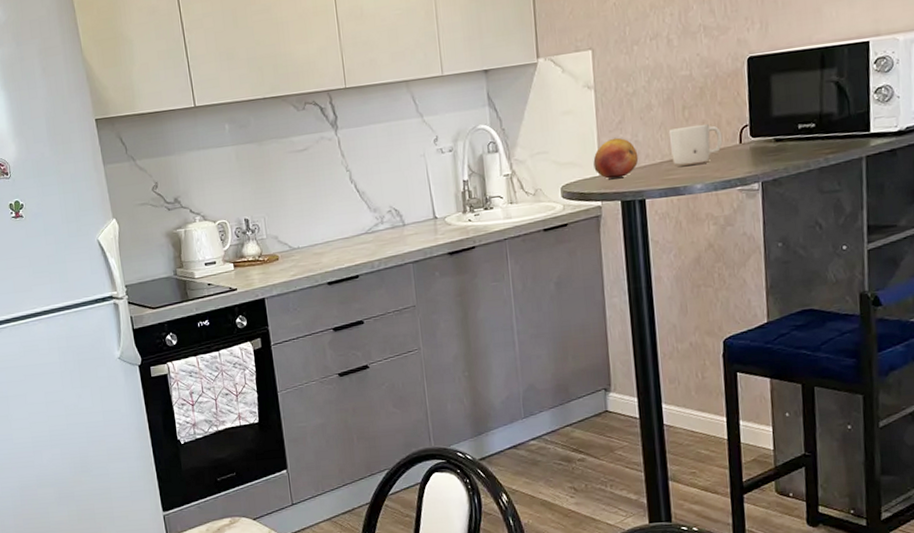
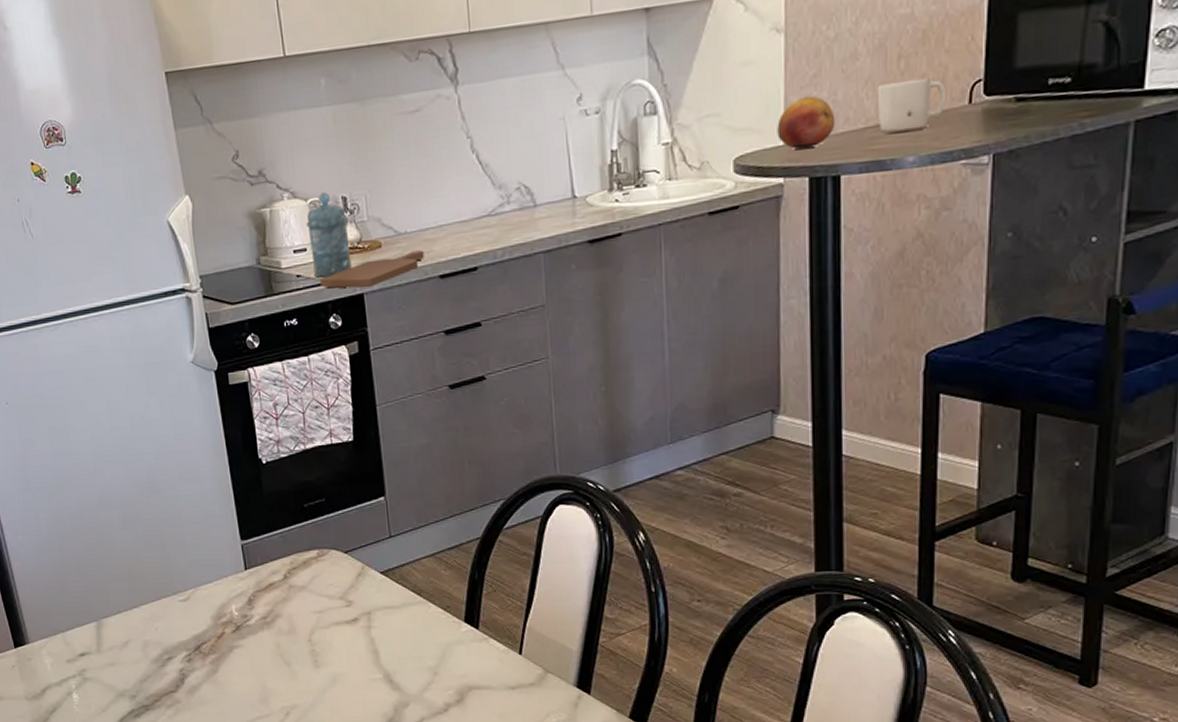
canister: none [215,215,254,286] -> present [305,192,352,279]
cutting board: none [227,262,315,295] -> present [319,250,424,289]

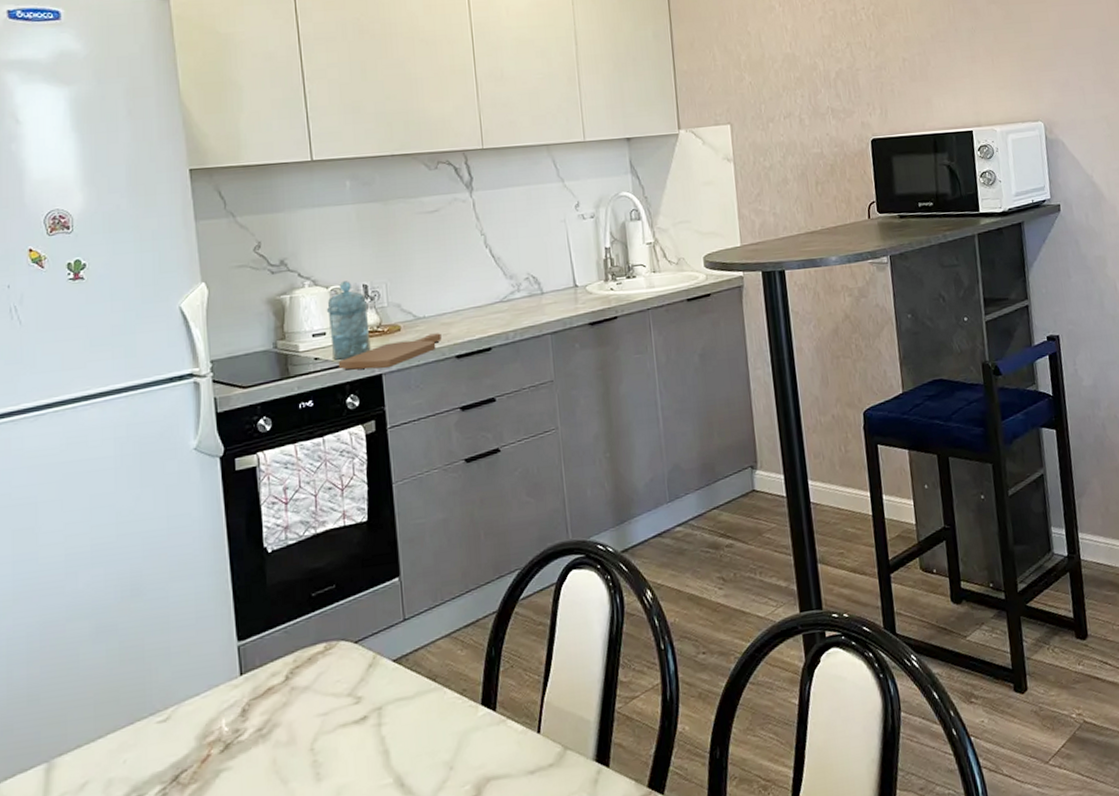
fruit: present [777,95,836,150] -> none [734,209,777,250]
mug: present [877,77,947,134] -> none [804,199,854,239]

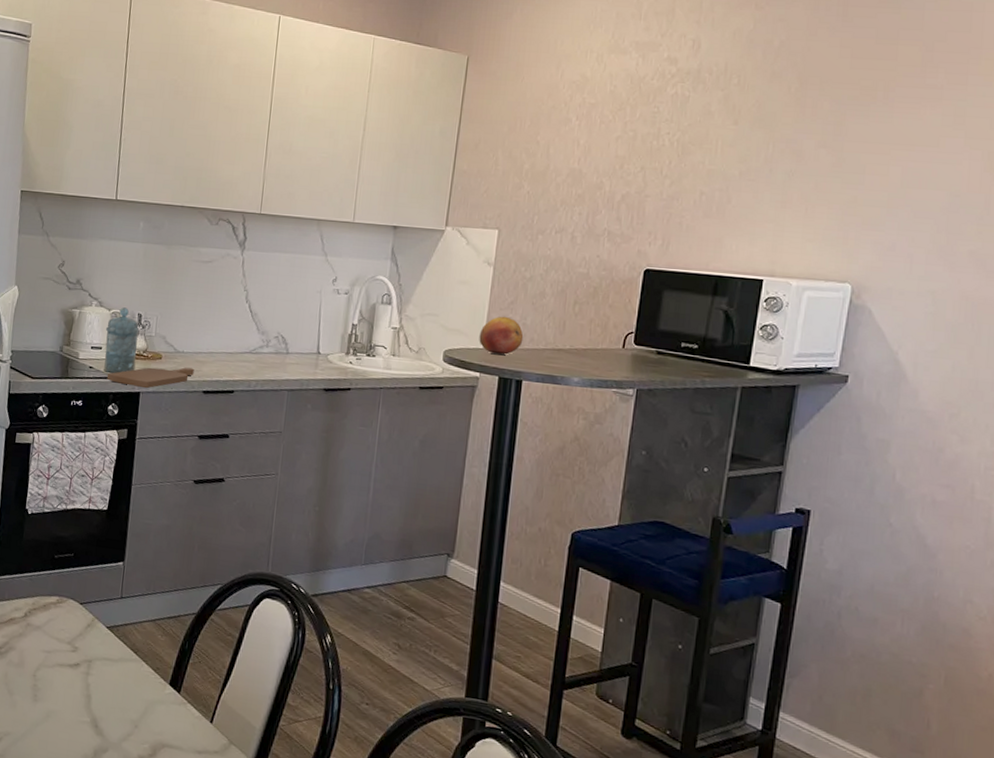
fruit: none [734,209,777,250] -> present [479,316,524,355]

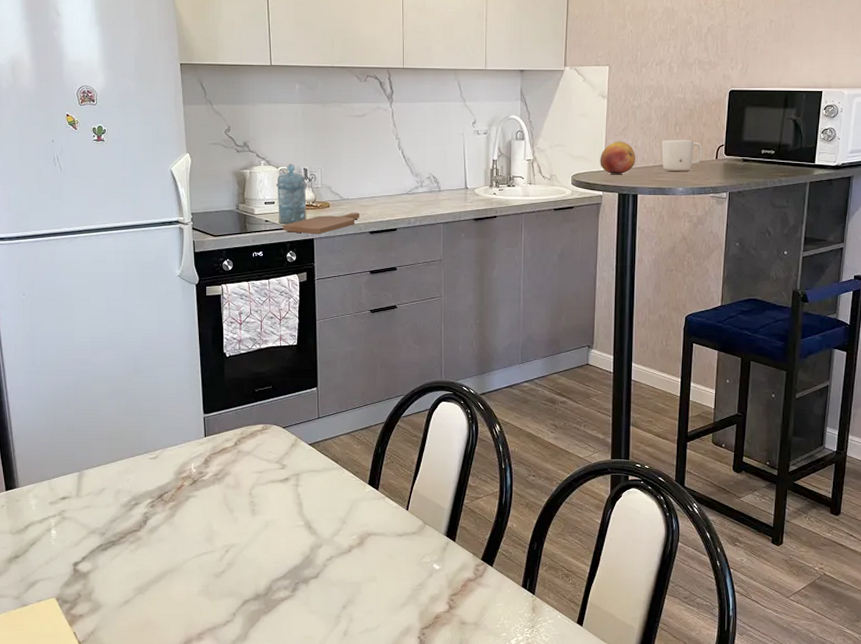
mug: none [555,320,608,359] -> present [661,139,703,171]

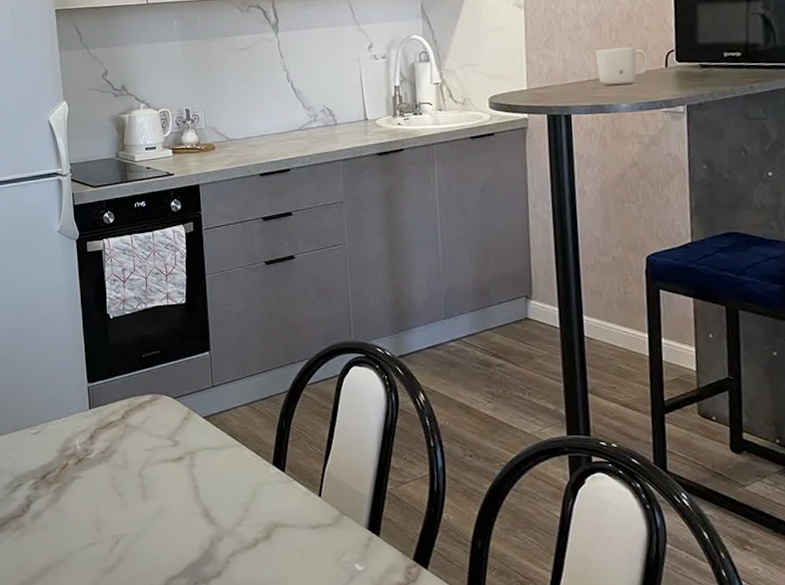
canister: present [275,164,307,225] -> none [156,105,191,171]
cutting board: present [282,212,360,235] -> none [165,153,248,180]
fruit: present [600,141,636,175] -> none [521,54,566,94]

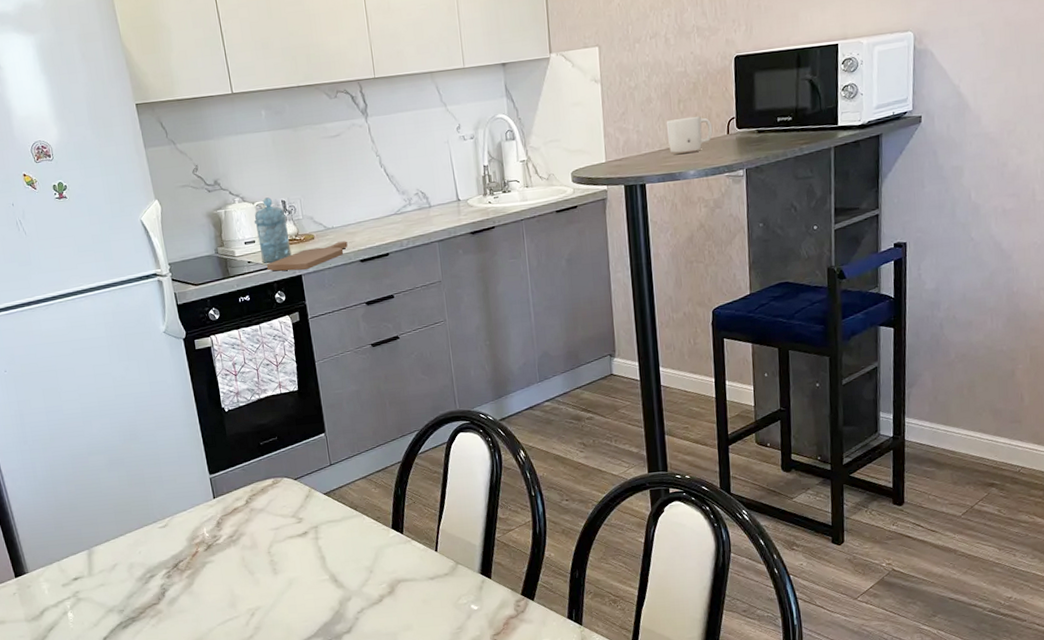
canister: none [156,105,191,171] -> present [253,197,292,264]
cutting board: none [165,153,248,180] -> present [266,241,348,272]

